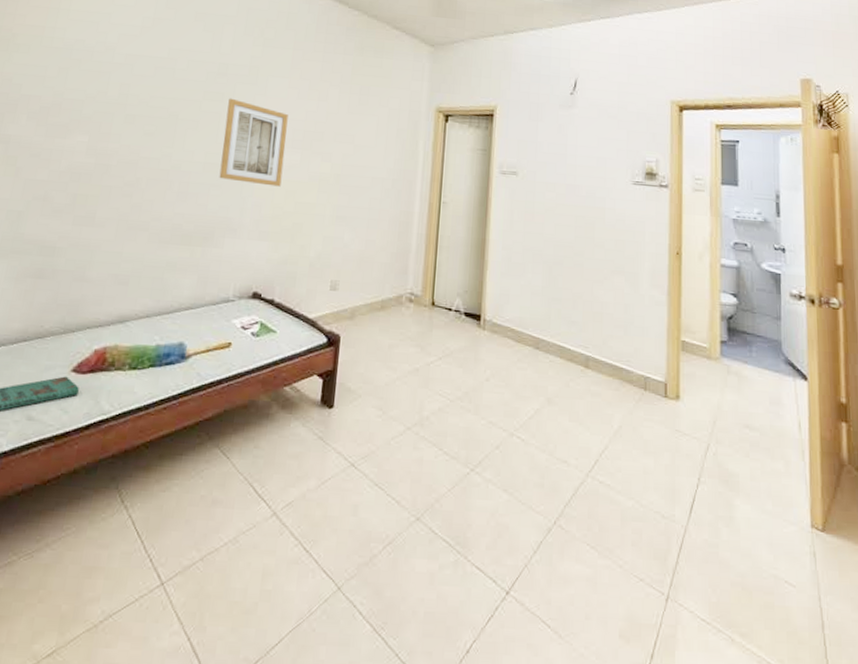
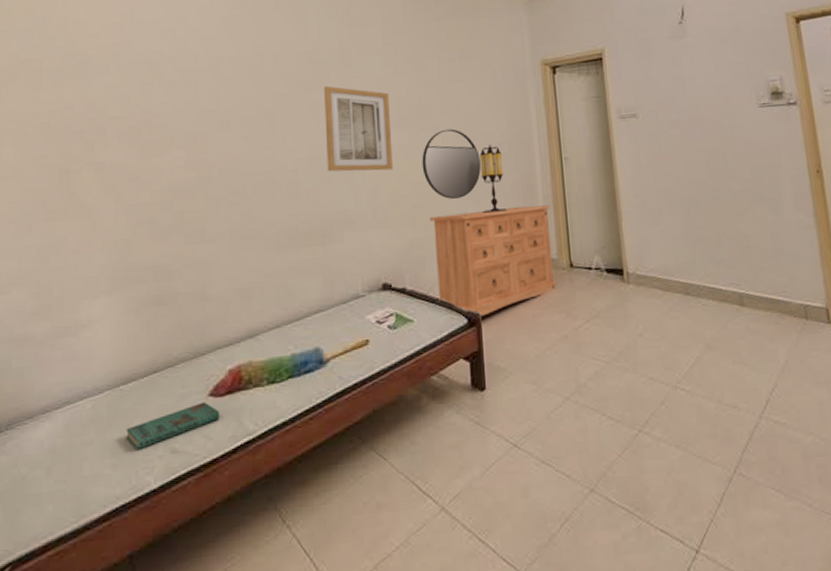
dresser: none [303,237,422,339] -> present [429,205,557,318]
home mirror: none [308,157,364,224] -> present [422,129,481,199]
table lamp: none [357,178,385,243] -> present [480,145,508,213]

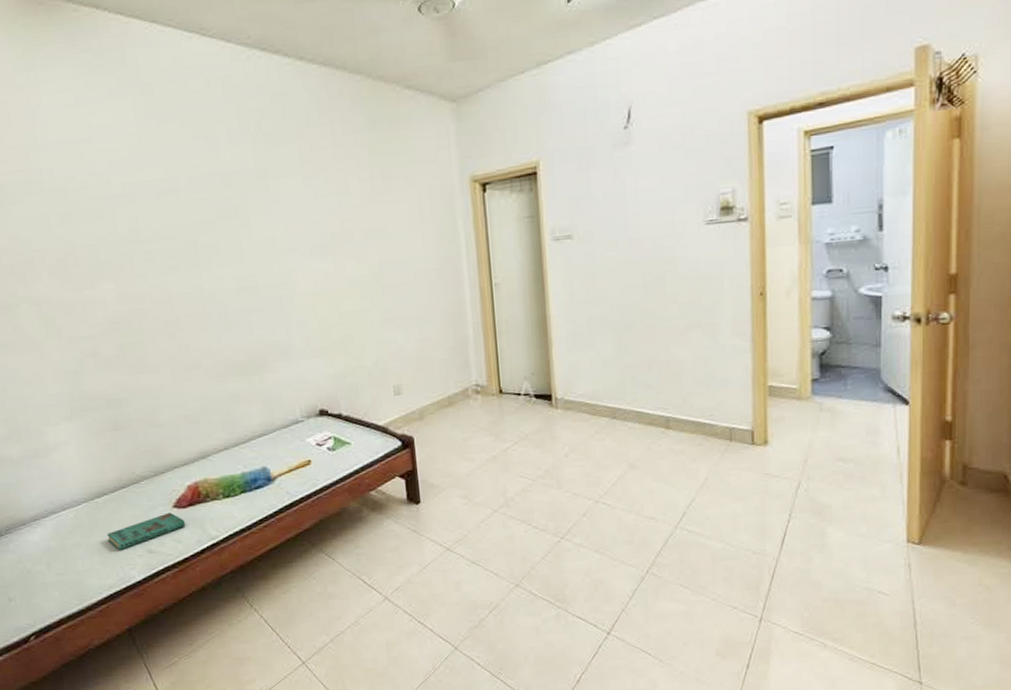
wall art: present [324,86,393,172] -> none [243,211,321,302]
home mirror: present [422,129,481,199] -> none [349,255,409,328]
dresser: present [429,205,557,318] -> none [359,333,486,441]
table lamp: present [480,145,508,213] -> none [407,271,438,342]

